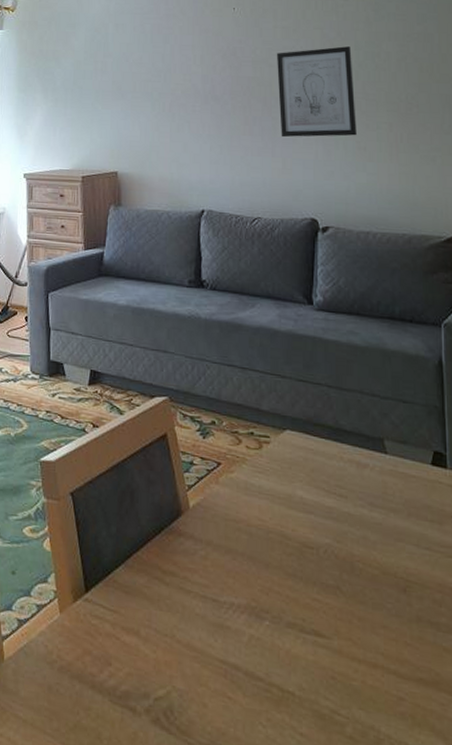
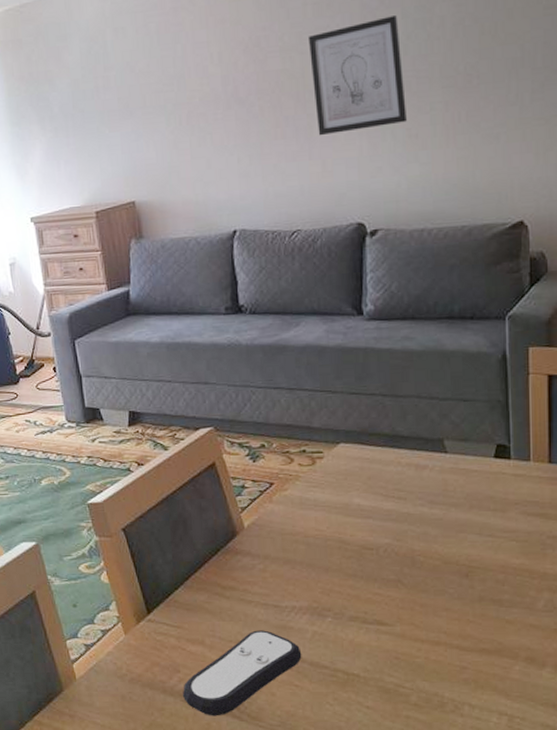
remote control: none [111,625,237,725] -> present [182,630,302,716]

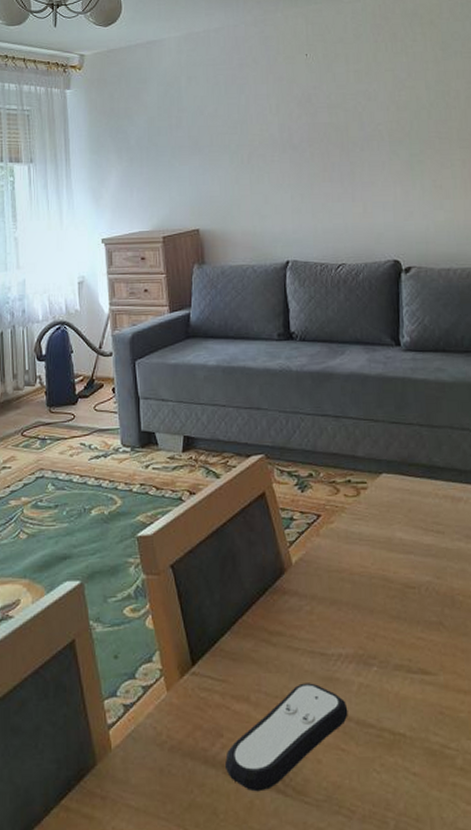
wall art: present [307,16,407,136] -> none [350,87,432,182]

